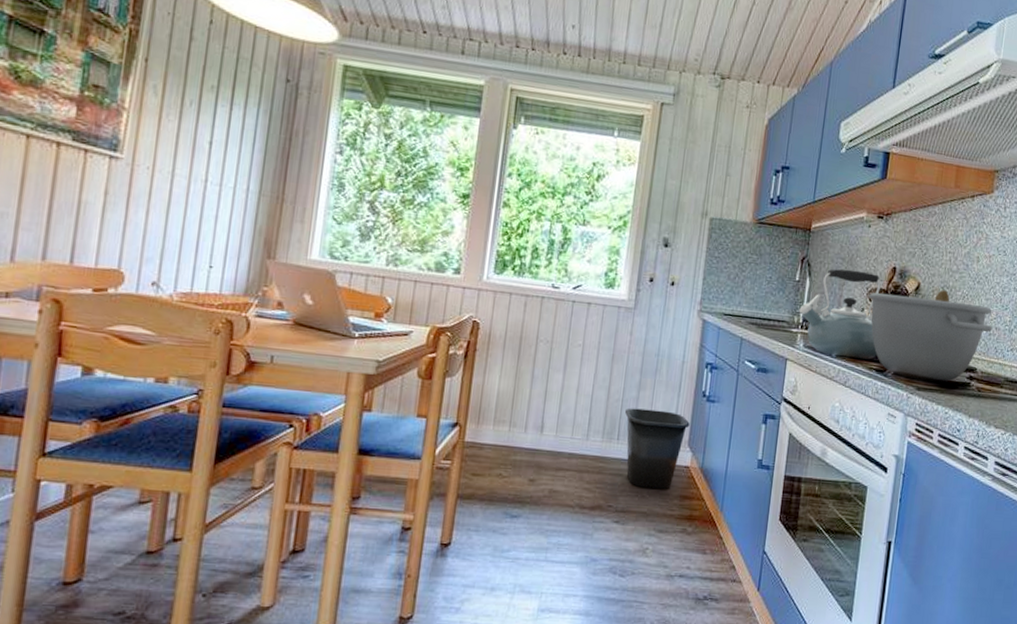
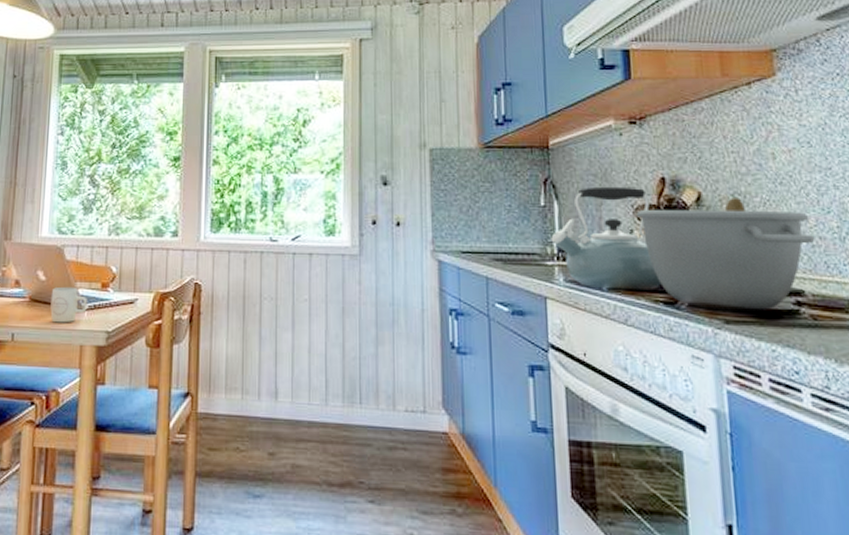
mug: none [316,313,358,350] -> present [50,286,87,323]
waste bin: present [624,408,690,489] -> none [364,366,441,461]

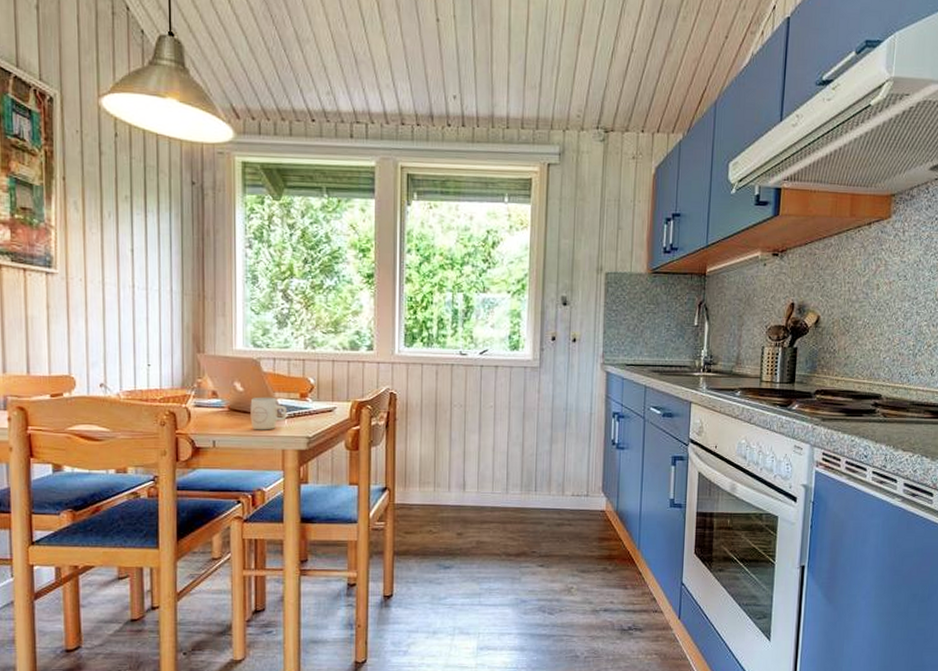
kettle: present [551,186,662,290] -> none [699,309,780,396]
cooking pot: present [636,198,815,312] -> none [768,321,896,411]

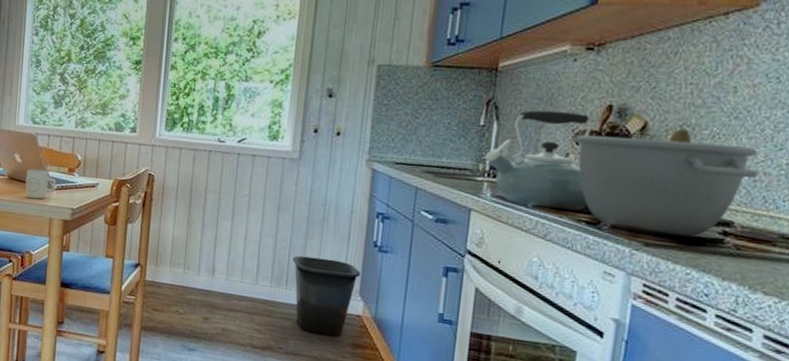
waste bin: none [539,461,602,533] -> present [292,255,361,336]
kettle: none [699,309,780,396] -> present [484,110,592,211]
cooking pot: none [768,321,896,411] -> present [575,129,759,238]

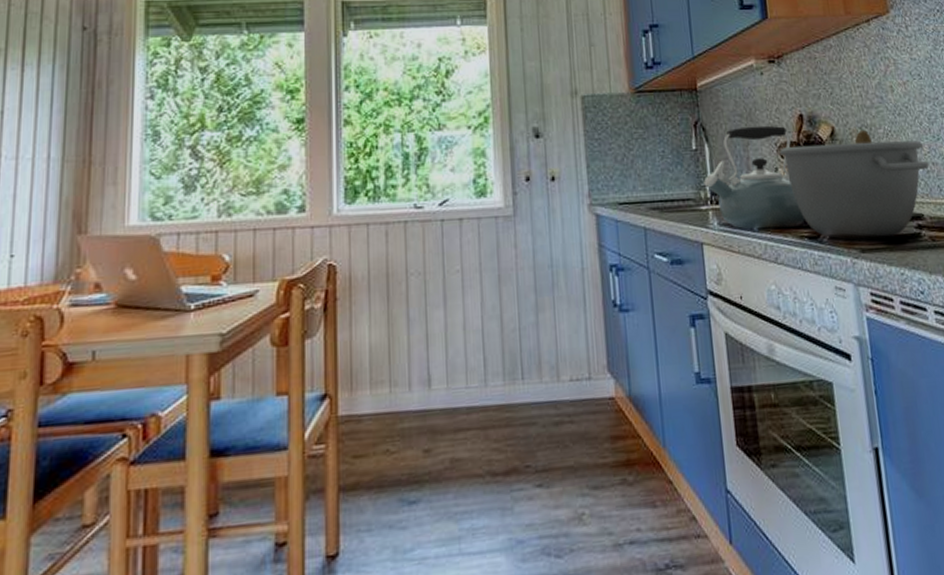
mug: present [25,169,56,199] -> none [144,284,193,331]
waste bin: present [292,255,361,336] -> none [524,332,605,435]

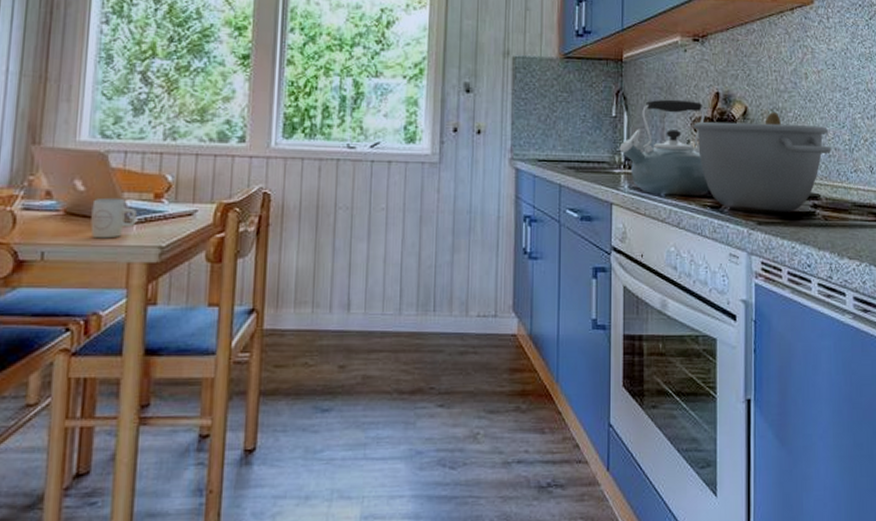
mug: none [144,284,193,331] -> present [90,197,137,239]

